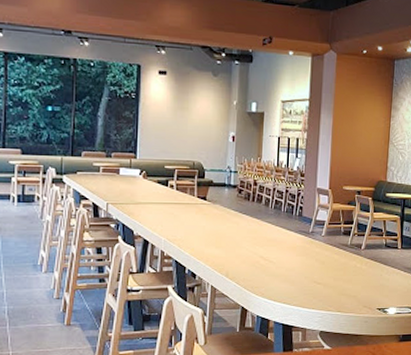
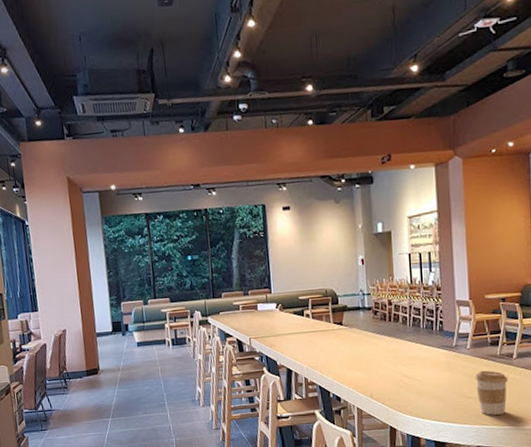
coffee cup: none [326,258,355,302] -> present [475,370,508,415]

